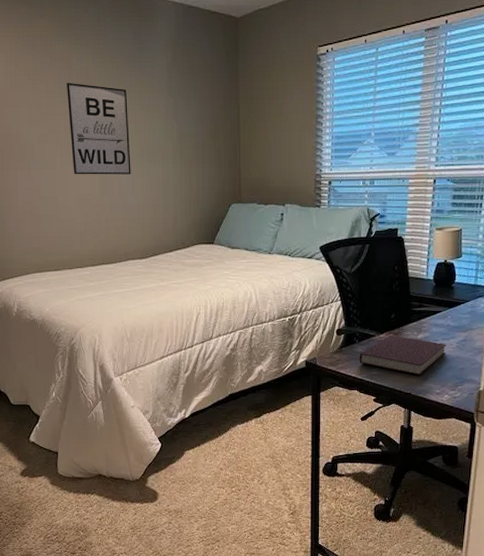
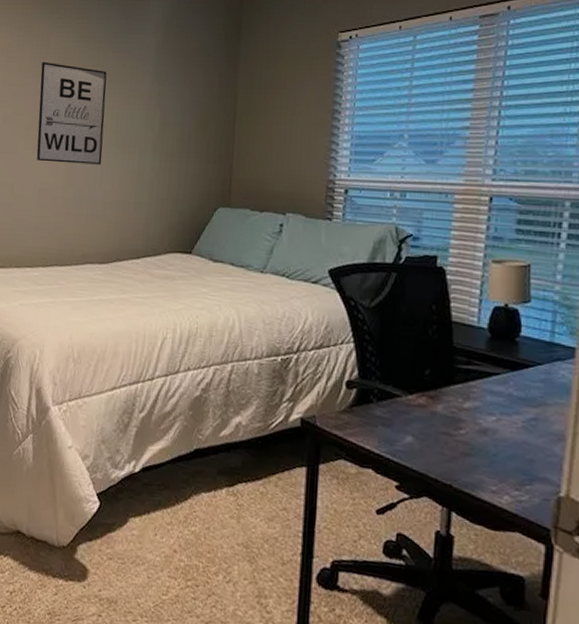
notebook: present [359,335,447,375] -> none [377,398,508,461]

